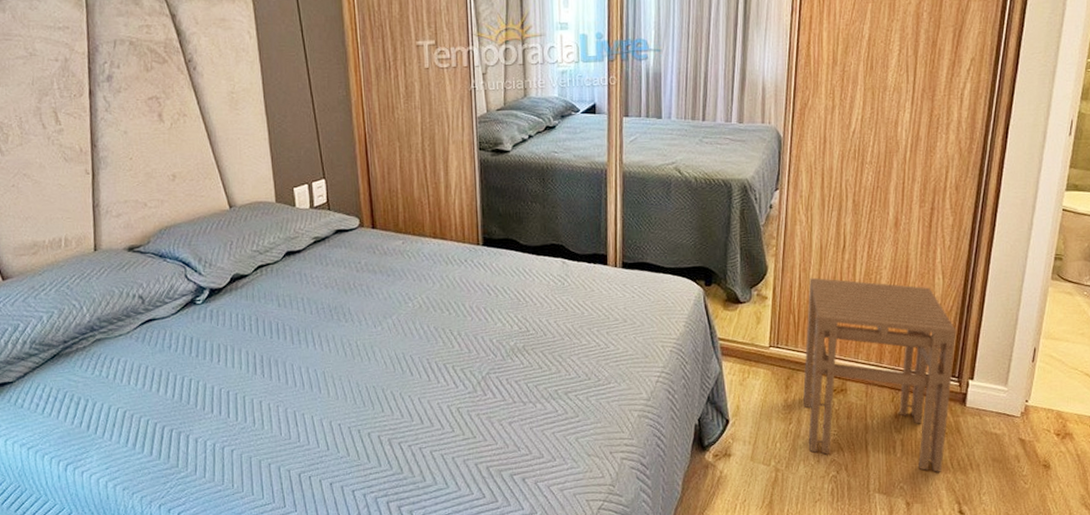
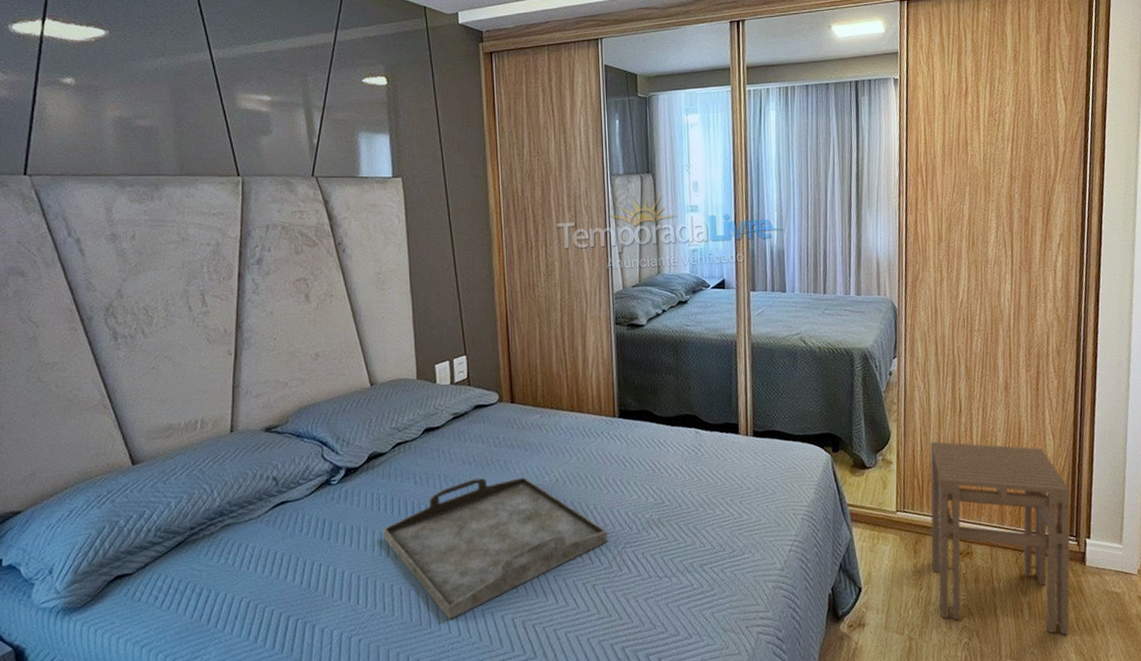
serving tray: none [249,302,473,435] -> present [383,476,608,620]

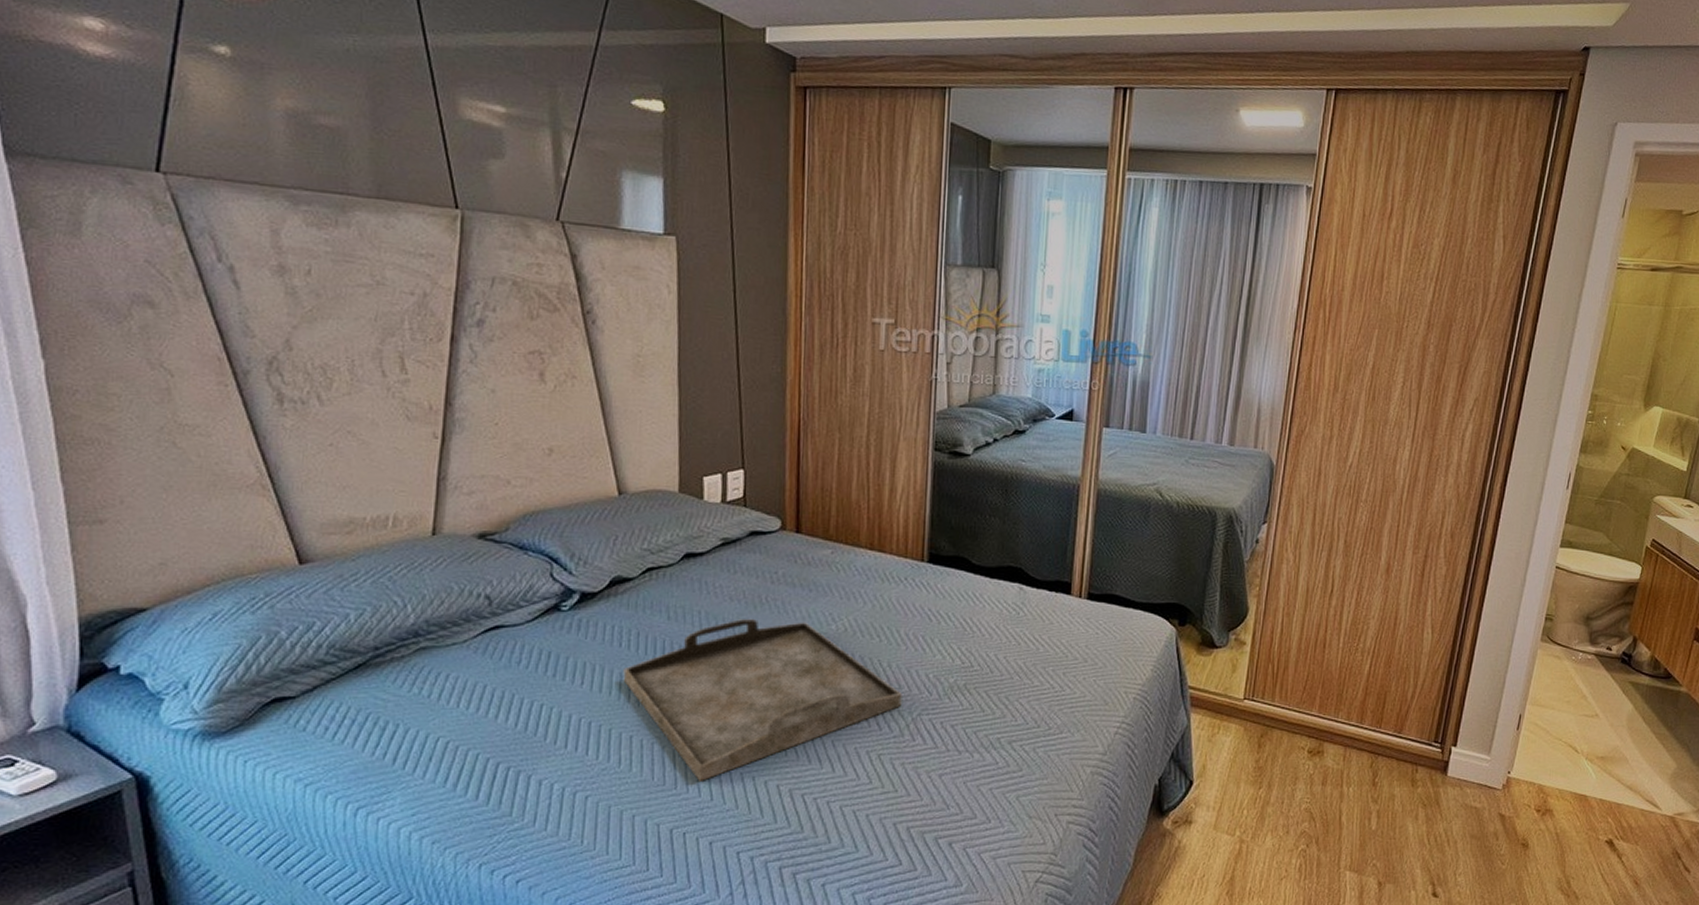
stool: present [930,441,1071,635] -> none [1276,623,1442,849]

